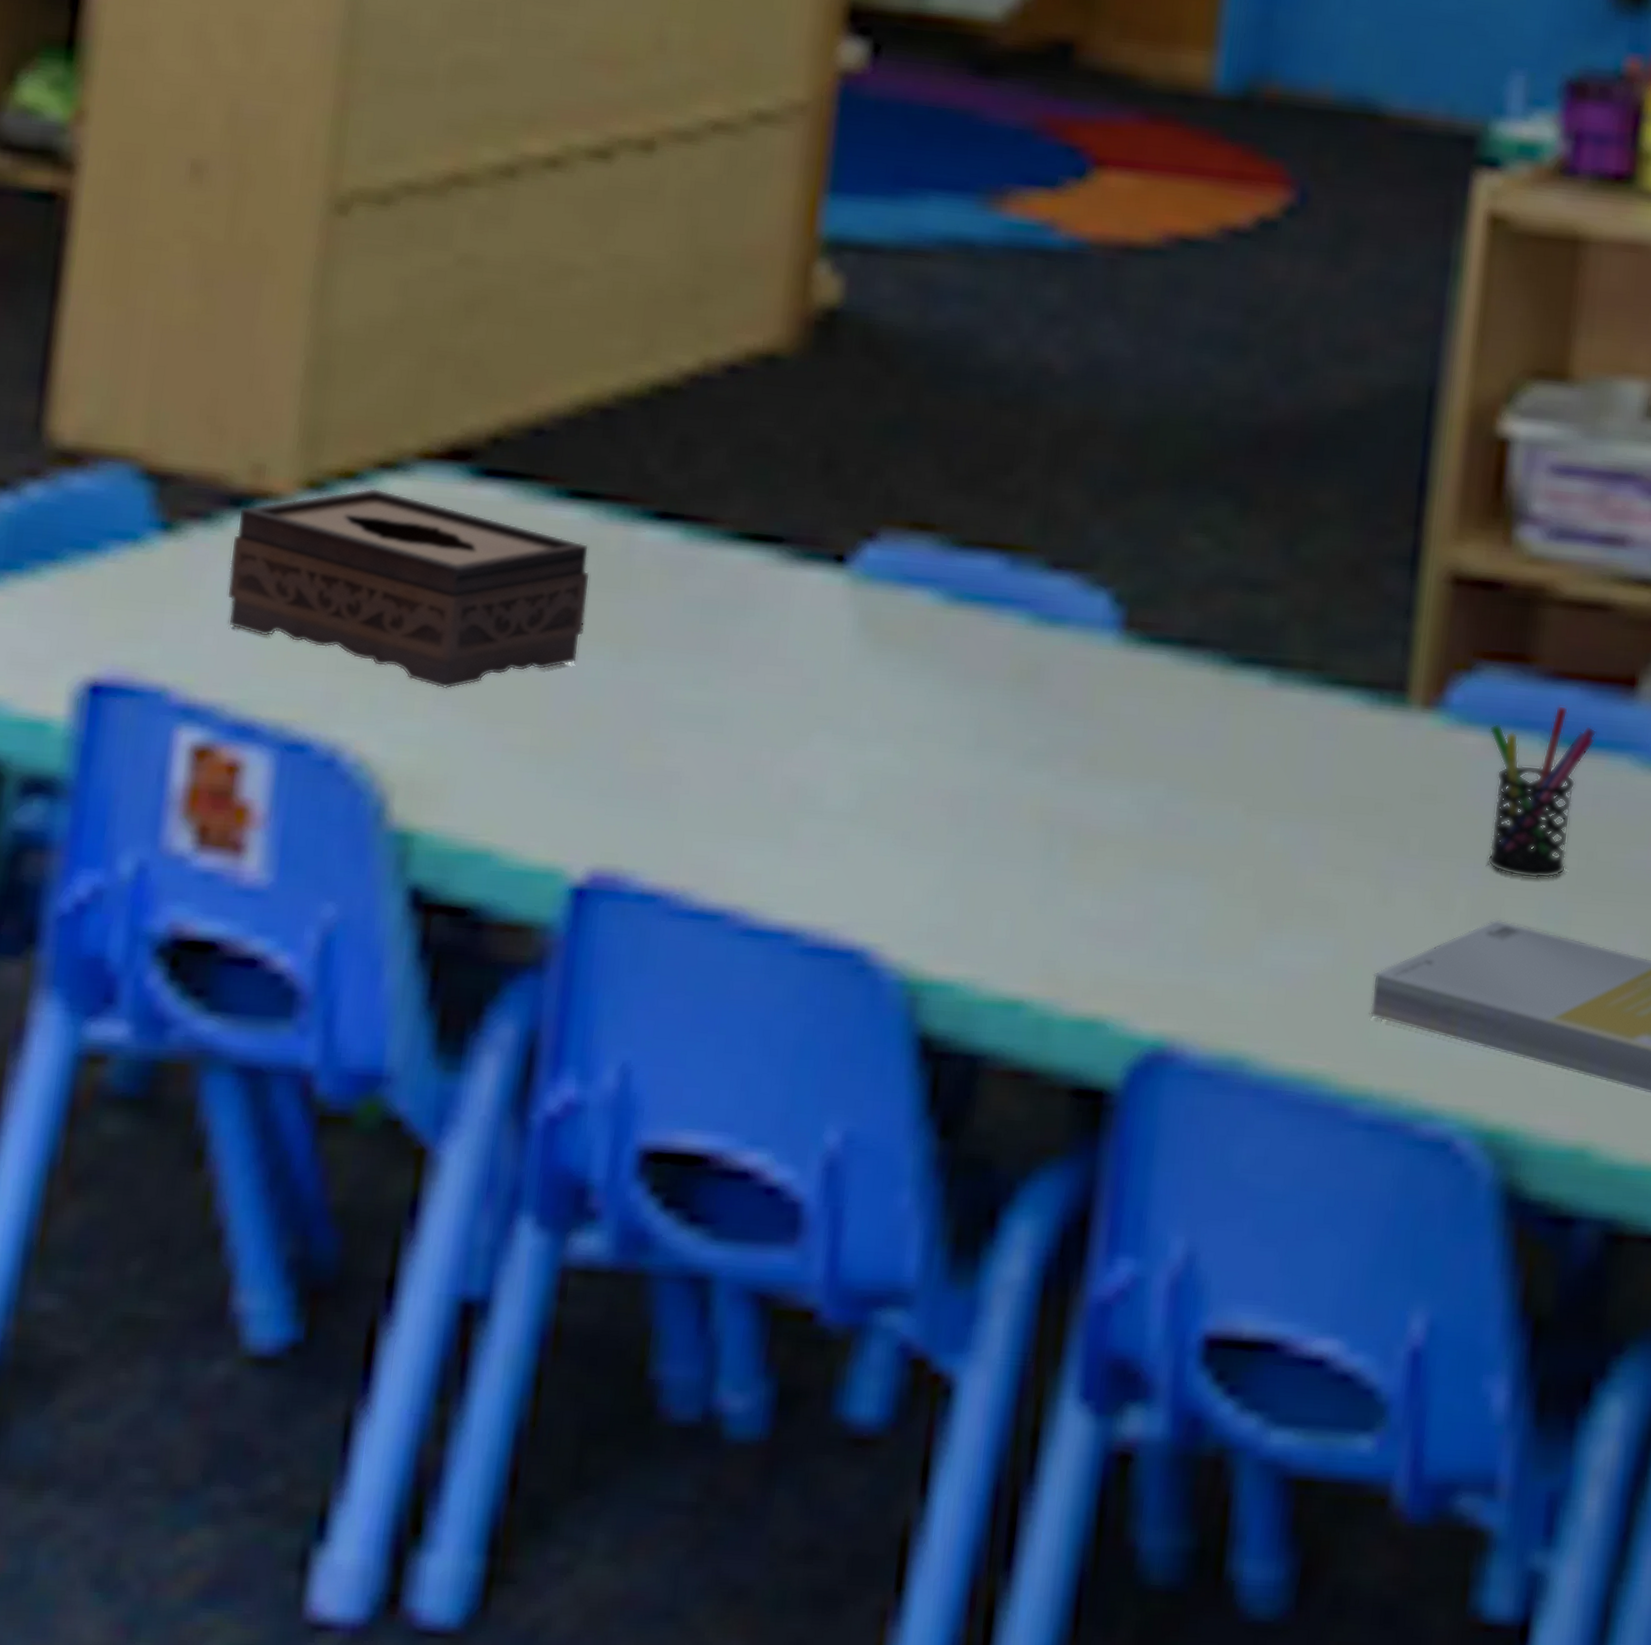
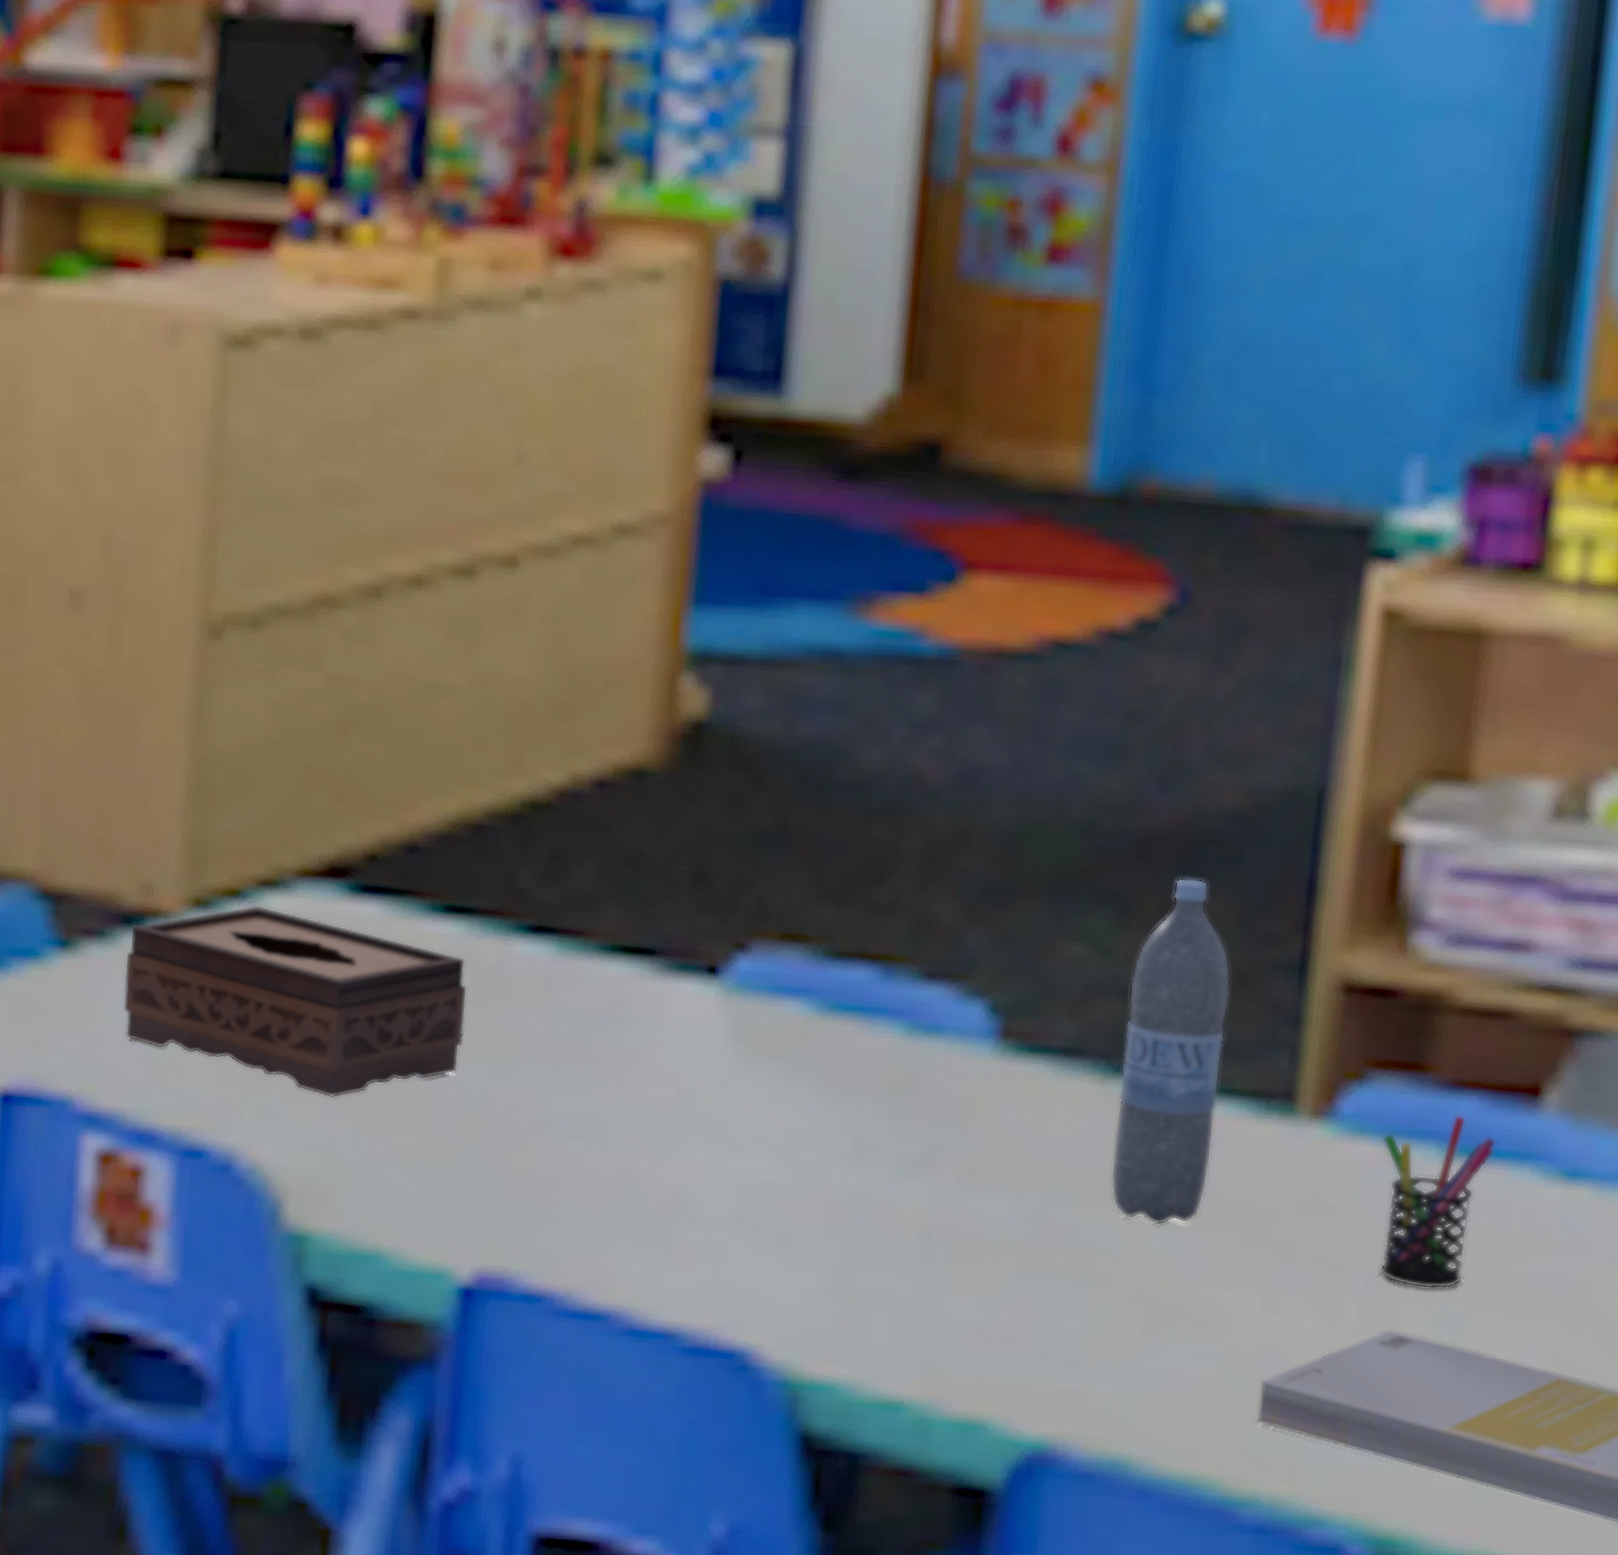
water bottle: none [1229,470,1347,818] -> present [1110,877,1231,1226]

